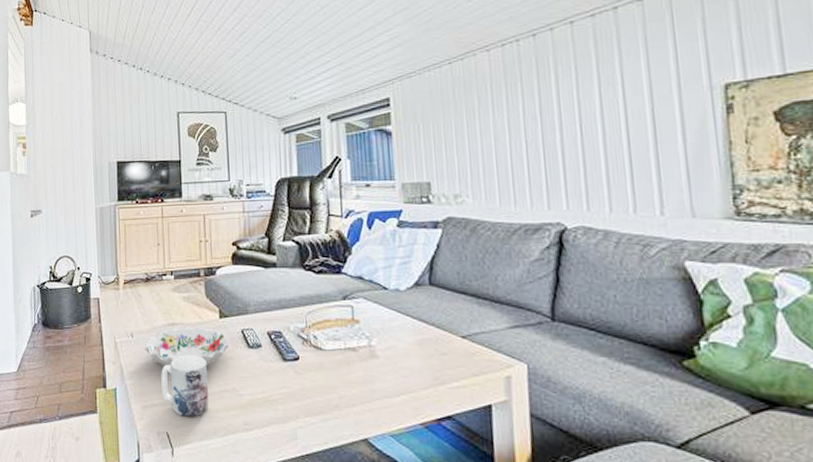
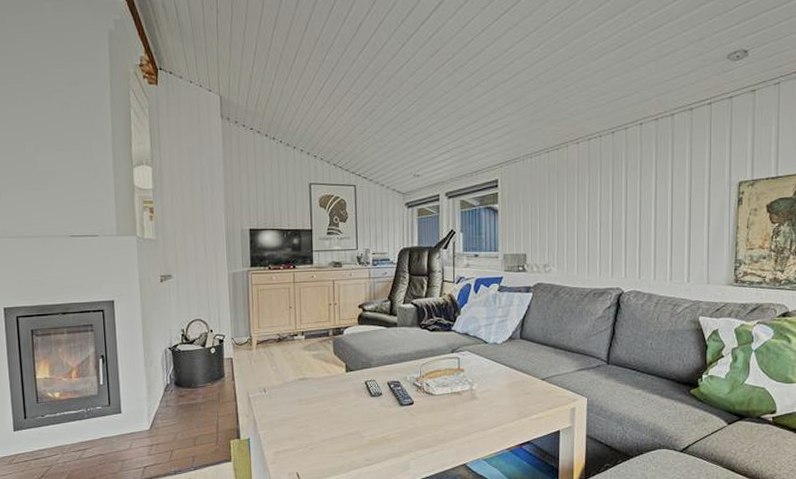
decorative bowl: present [145,326,229,367] -> none [277,380,354,417]
mug: present [161,354,209,417] -> none [292,405,335,458]

